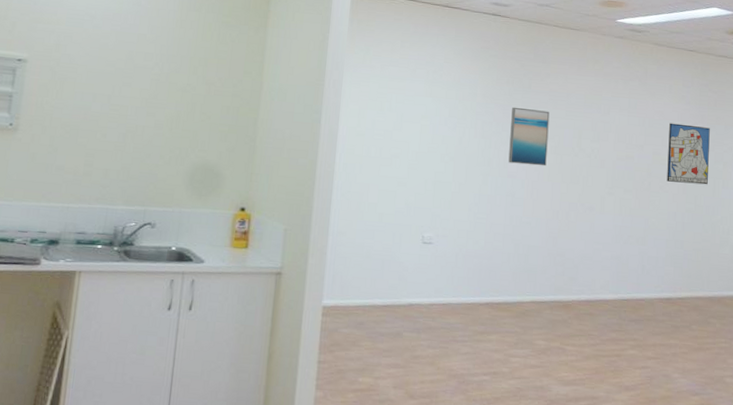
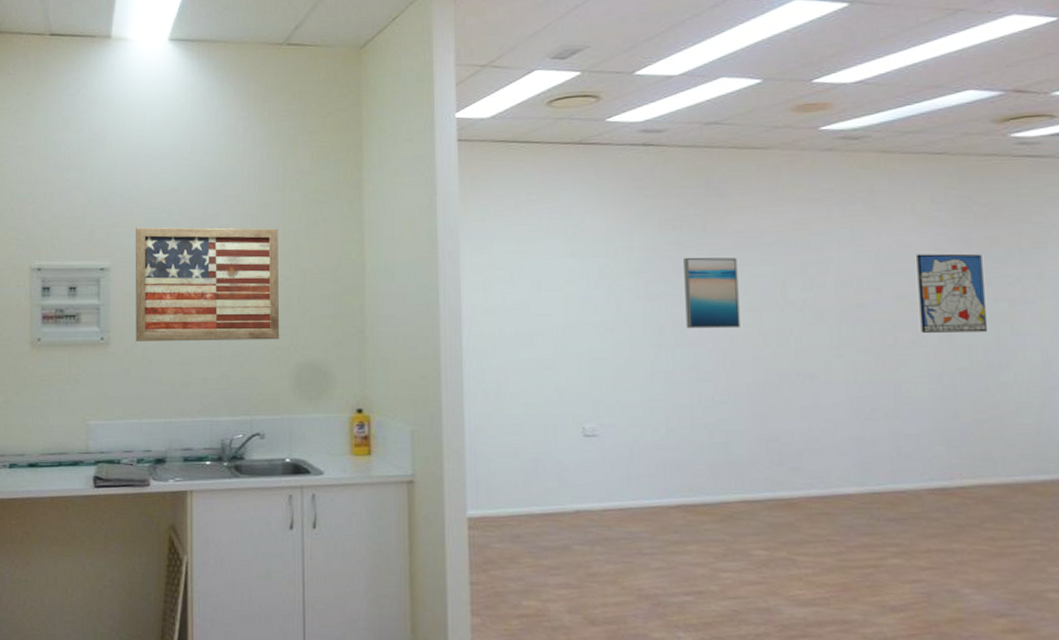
wall art: none [44,26,190,142] -> present [135,227,280,341]

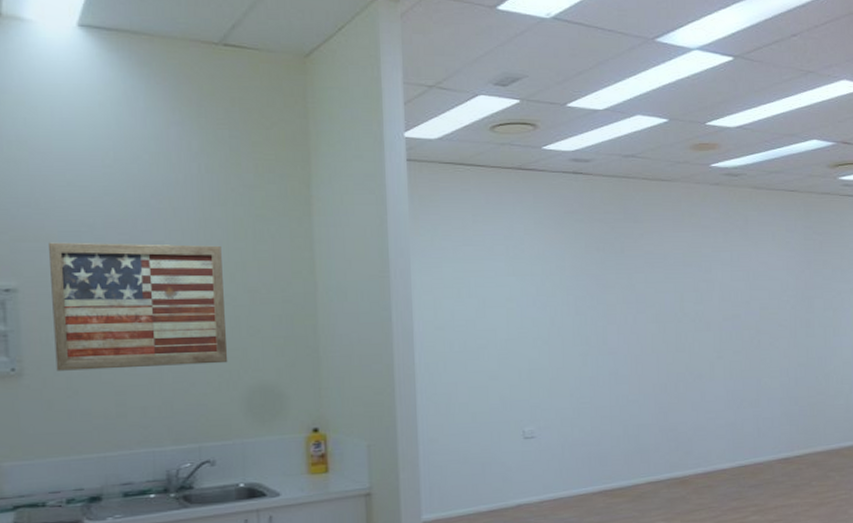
wall art: present [683,257,740,329] -> none [606,275,649,339]
wall art: present [916,253,987,333] -> none [775,273,818,337]

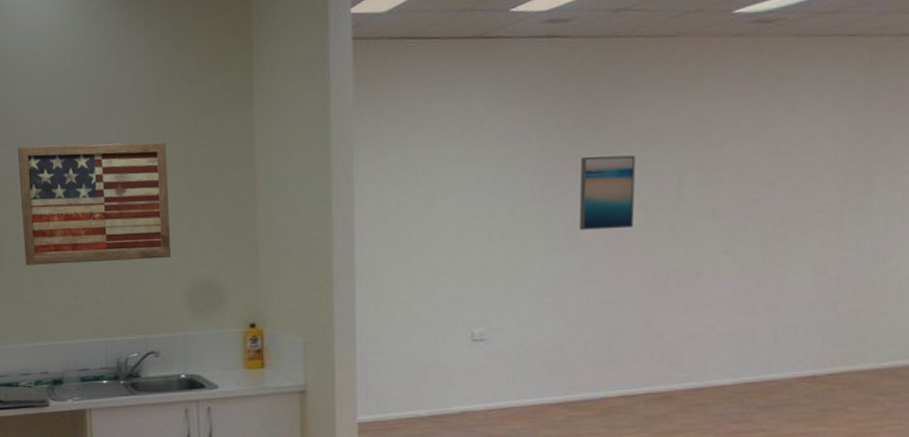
wall art: none [606,275,649,339] -> present [579,155,636,231]

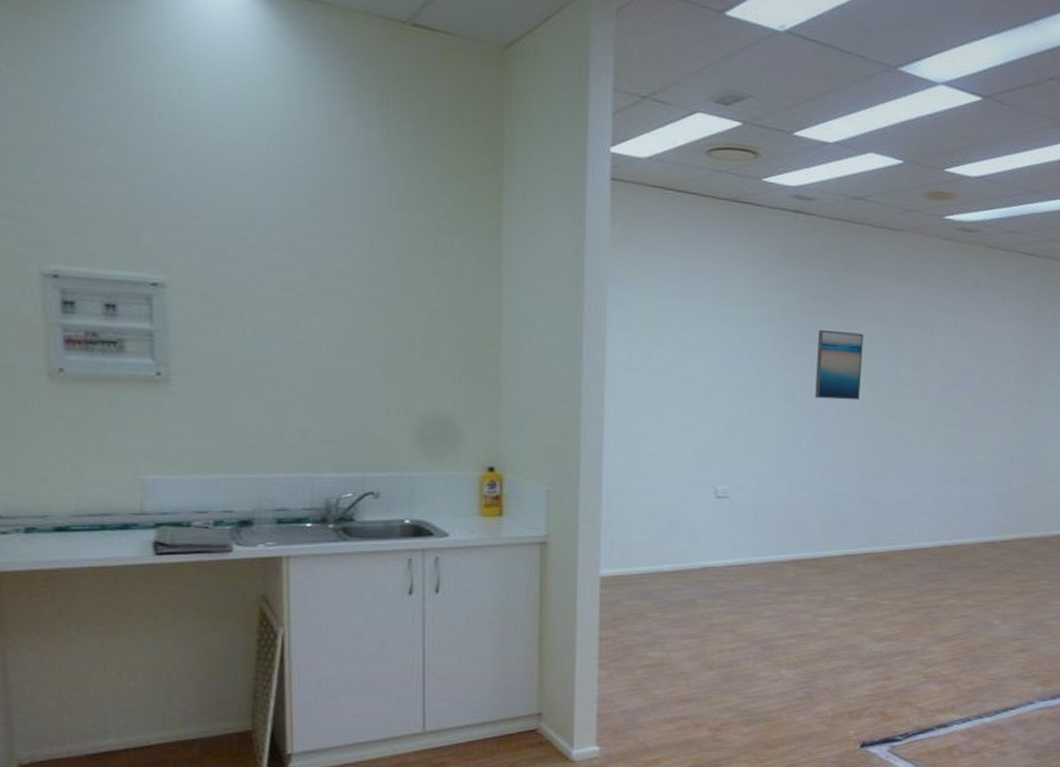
wall art: present [18,142,172,265] -> none [203,234,399,388]

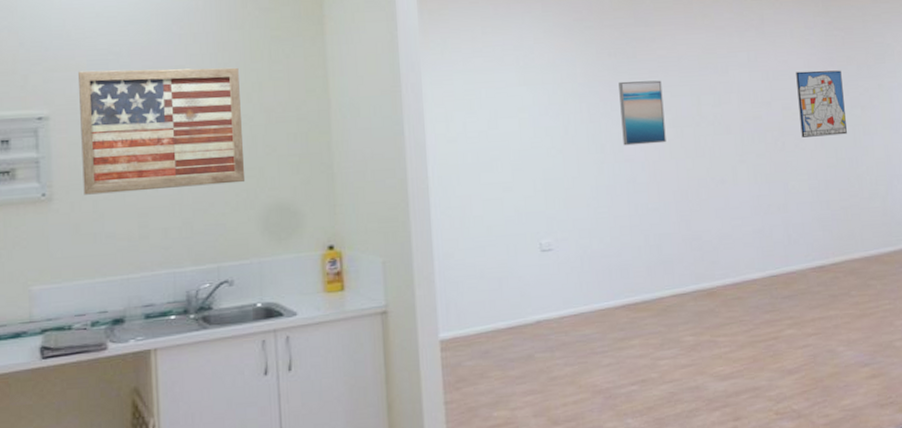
wall art: none [203,234,399,388] -> present [78,67,246,195]
wall art: none [995,343,1046,414] -> present [796,70,847,138]

